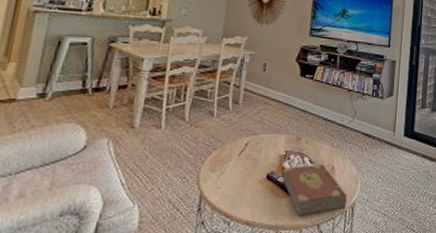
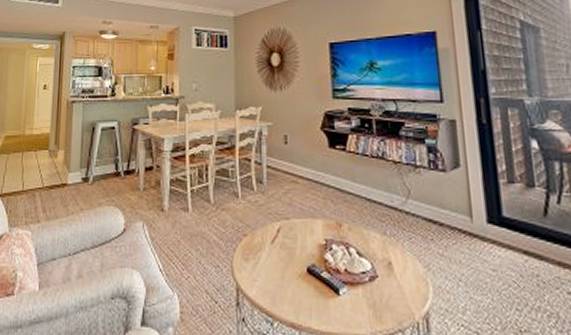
book: present [282,148,348,217] -> none [326,236,418,325]

